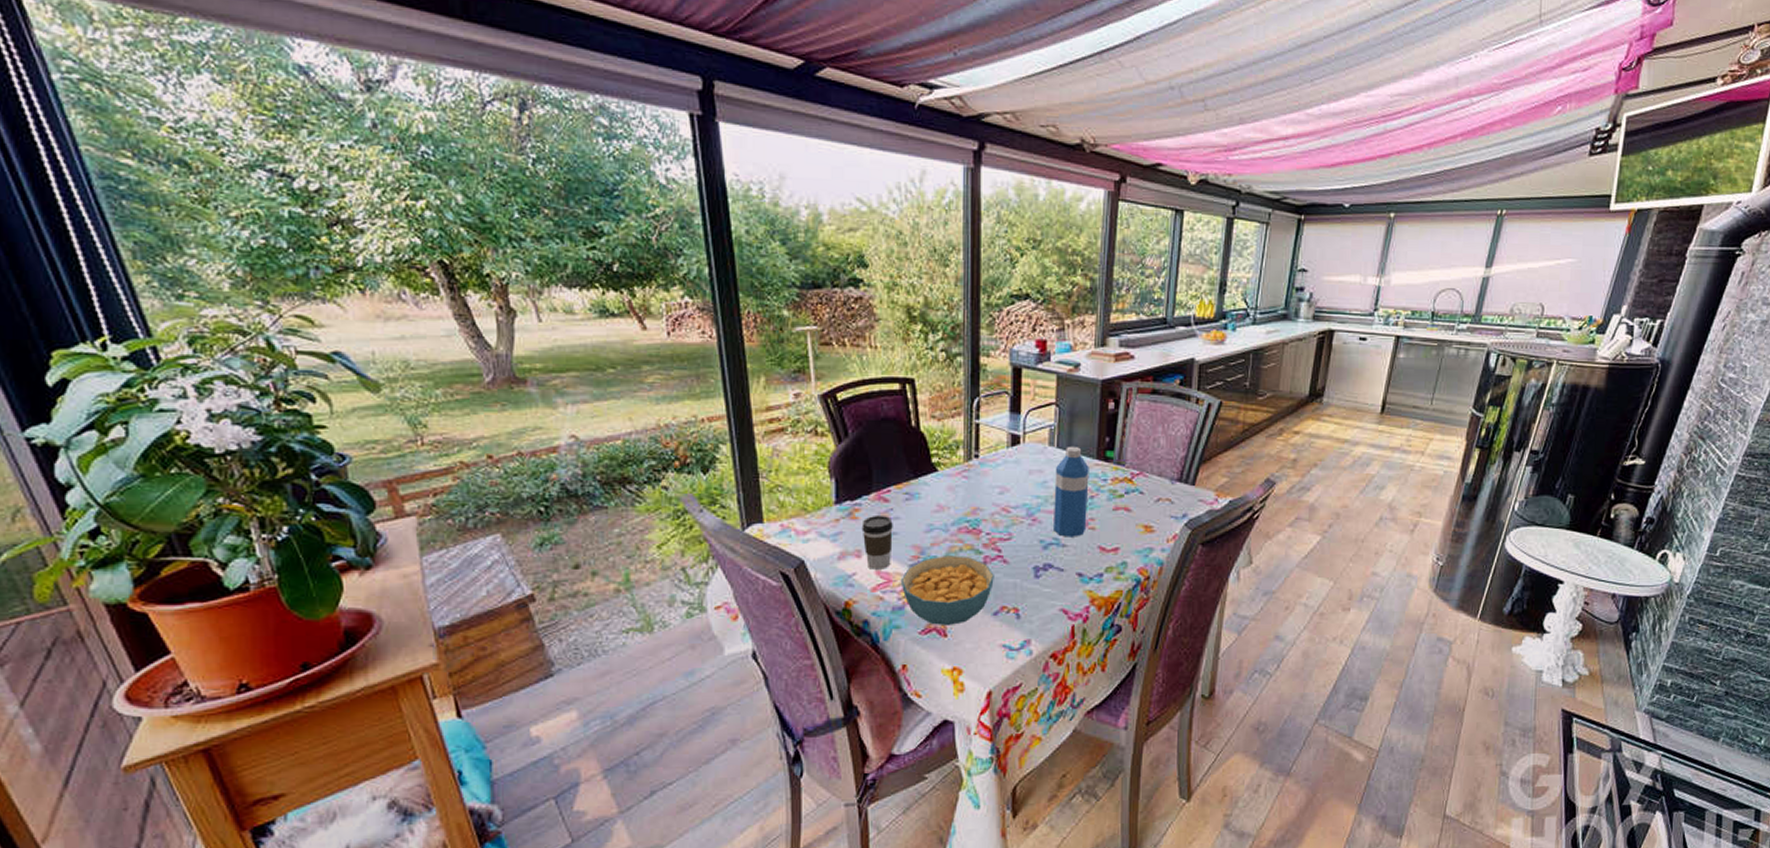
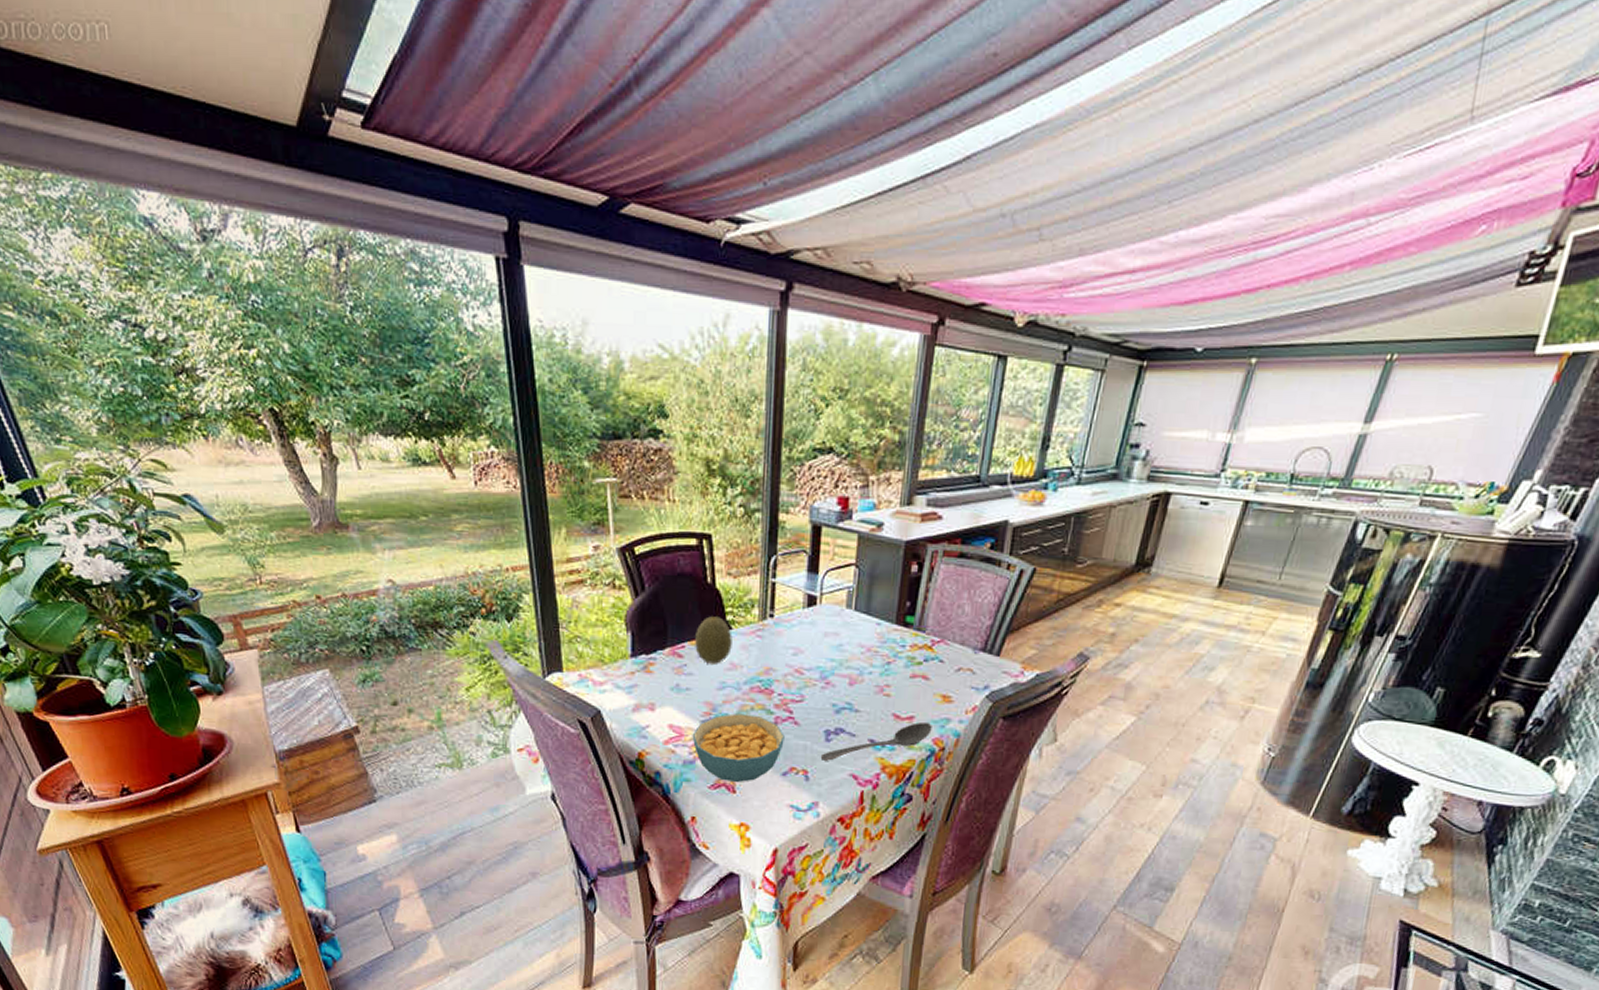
coffee cup: present [861,514,893,570] -> none [656,669,686,724]
fruit: none [901,459,938,507] -> present [695,616,732,664]
stirrer: none [1030,554,1136,597] -> present [820,722,932,761]
water bottle: present [1054,446,1089,537] -> none [847,609,888,703]

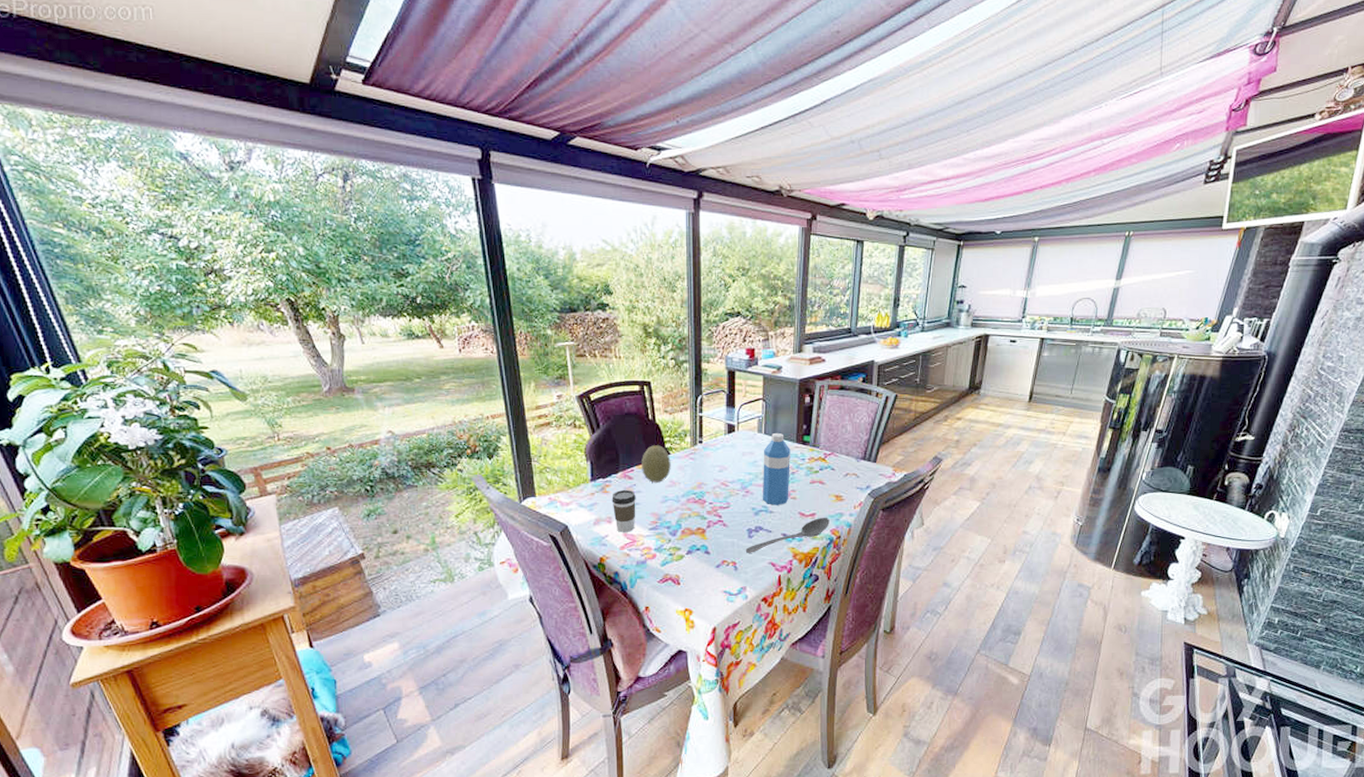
coffee cup: none [656,669,686,724] -> present [611,489,636,532]
cereal bowl: present [692,713,785,783] -> none [643,521,716,577]
water bottle: none [847,609,888,703] -> present [763,432,790,505]

